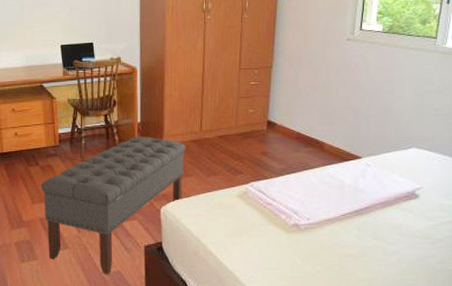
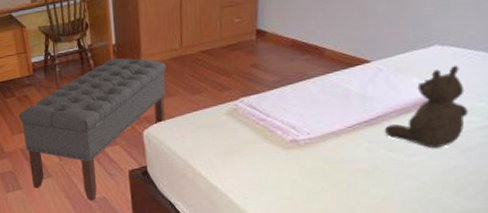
teddy bear: none [372,166,438,239] -> present [385,65,468,149]

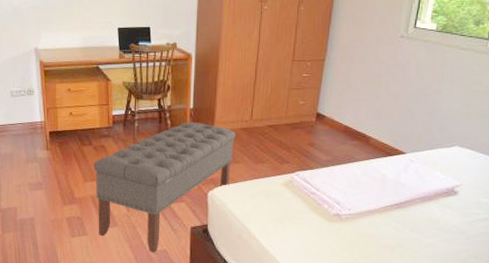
teddy bear: present [385,65,468,149] -> none [411,164,475,233]

